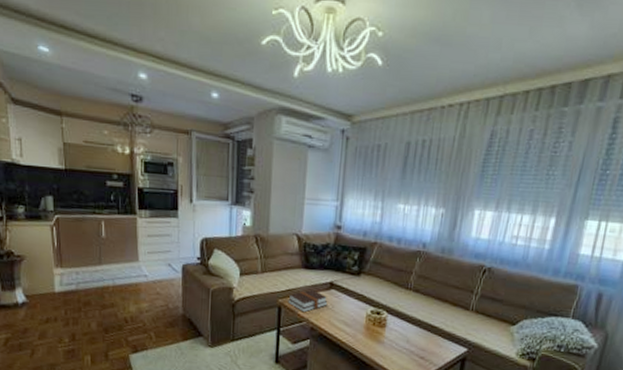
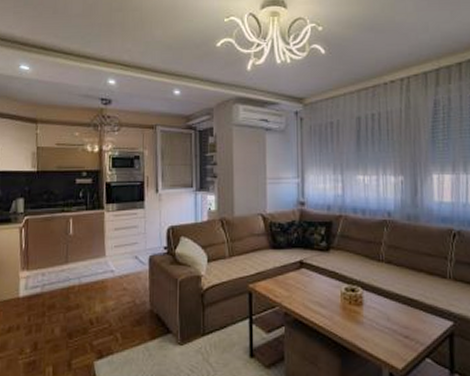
hardback book: present [288,289,328,313] -> none [258,270,300,296]

